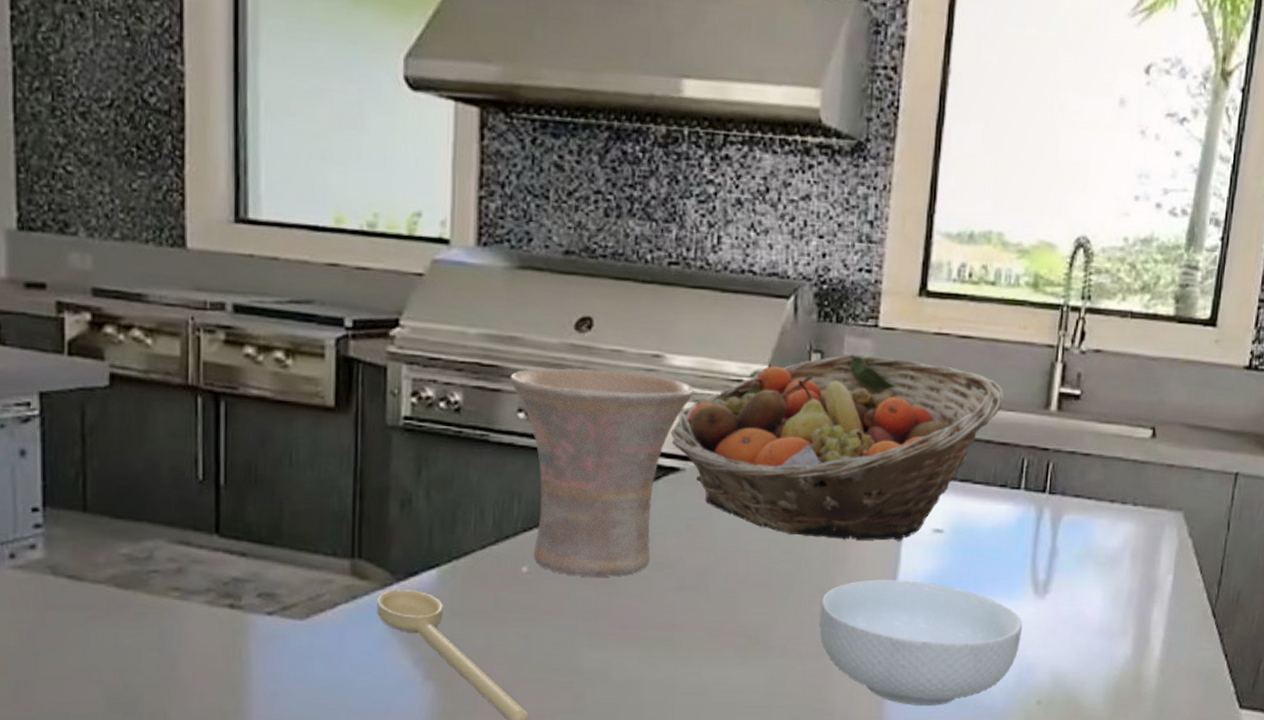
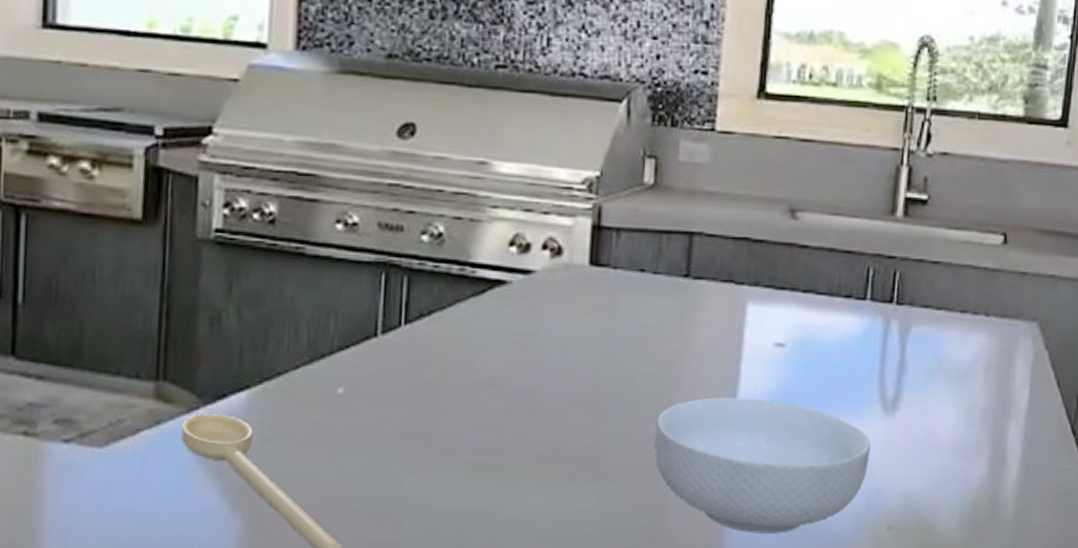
vase: present [510,368,694,577] -> none [328,176,522,398]
fruit basket: present [670,354,1005,541] -> none [497,159,849,357]

